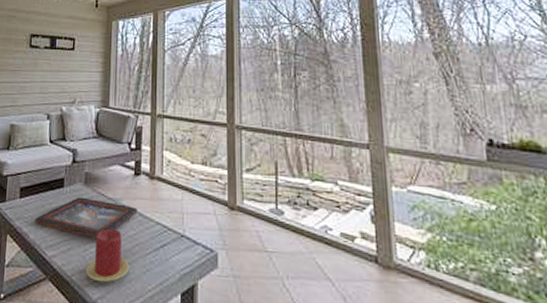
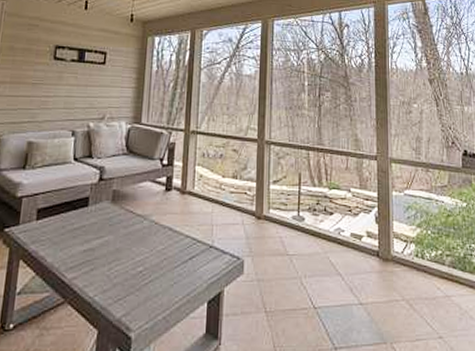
decorative tray: present [34,197,138,238] -> none [53,215,168,255]
candle: present [85,228,129,282] -> none [109,245,157,298]

